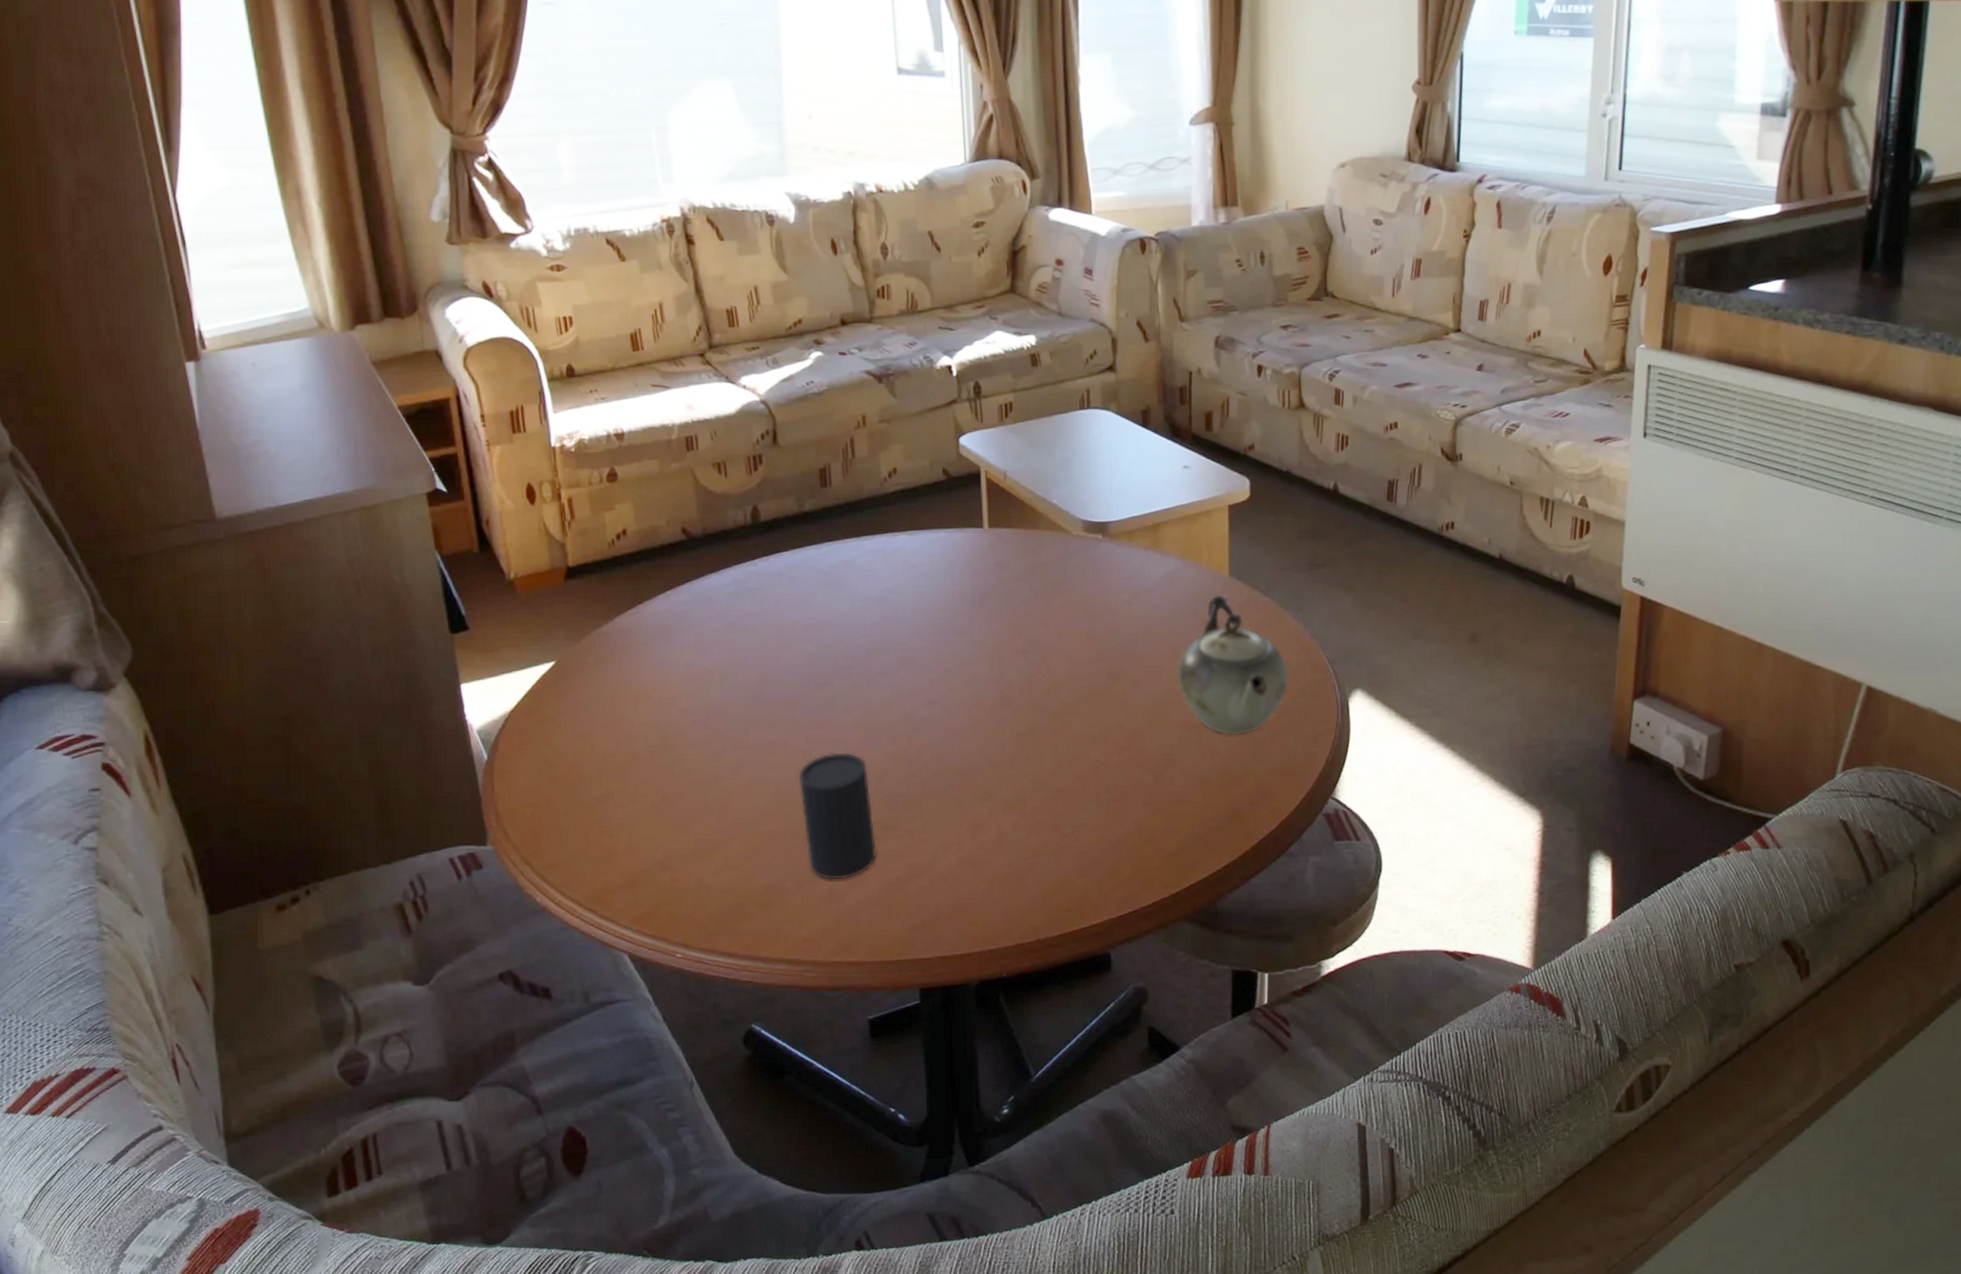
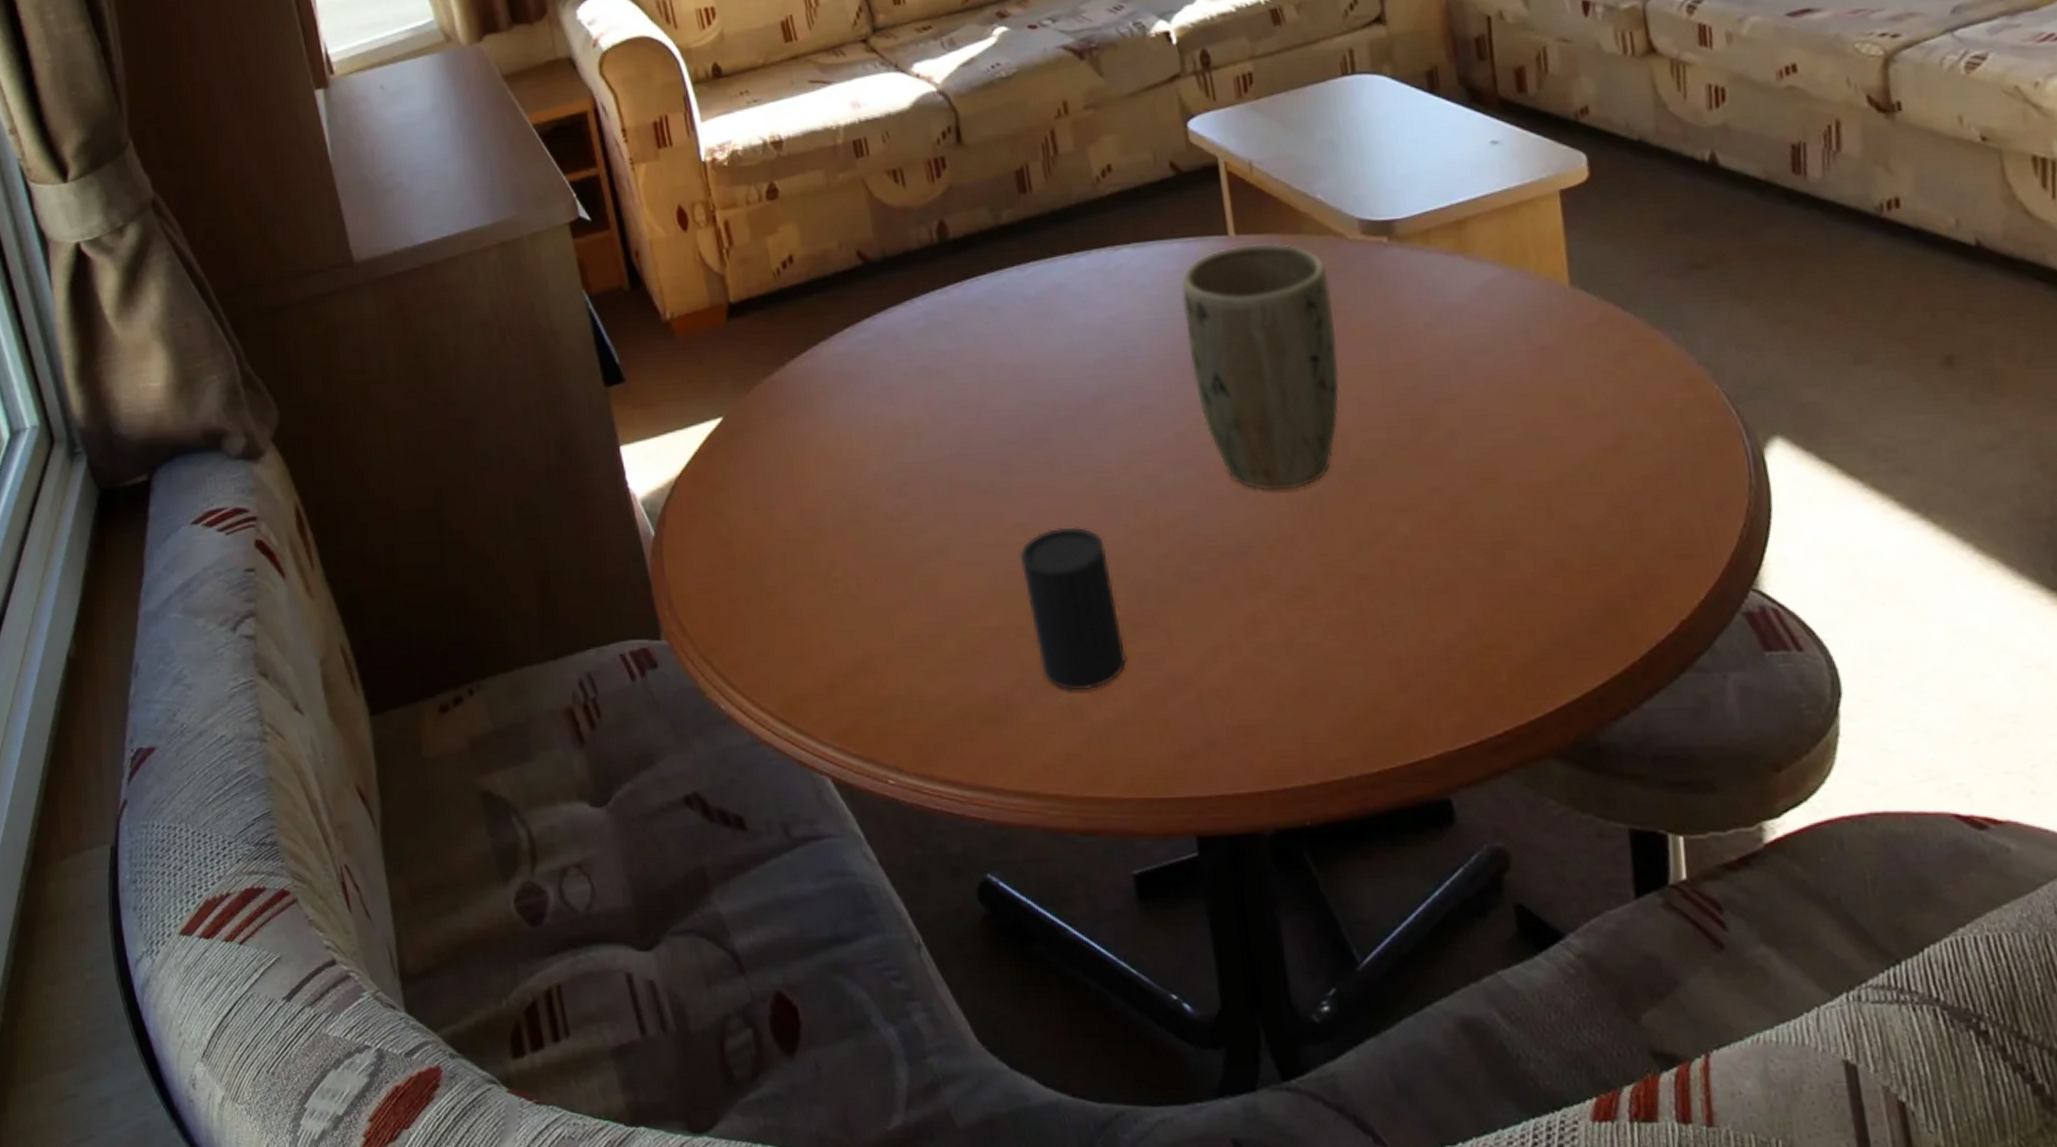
plant pot: none [943,535,1058,725] -> present [1181,243,1340,491]
teapot: present [1176,594,1289,735] -> none [1509,310,1672,502]

